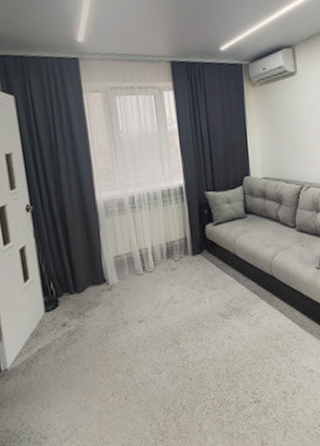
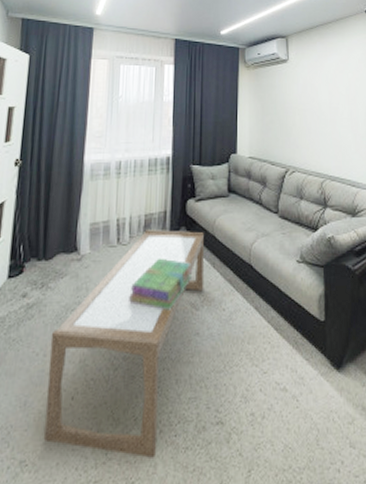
coffee table: none [96,253,231,433] -> present [44,230,205,458]
stack of books: none [162,279,219,322] -> present [129,258,193,310]

